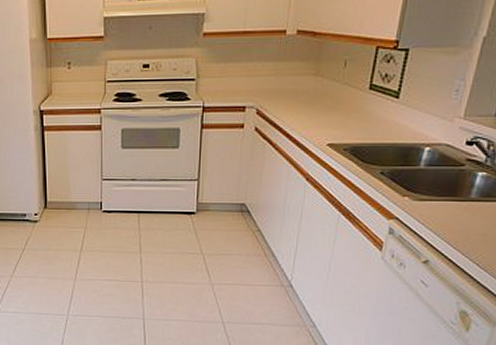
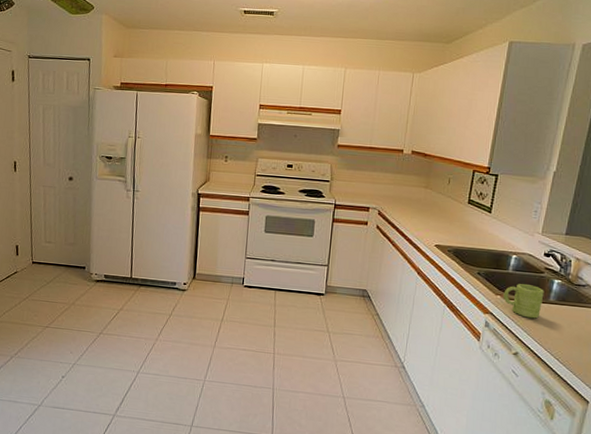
mug: none [412,181,464,220] -> present [503,284,544,319]

